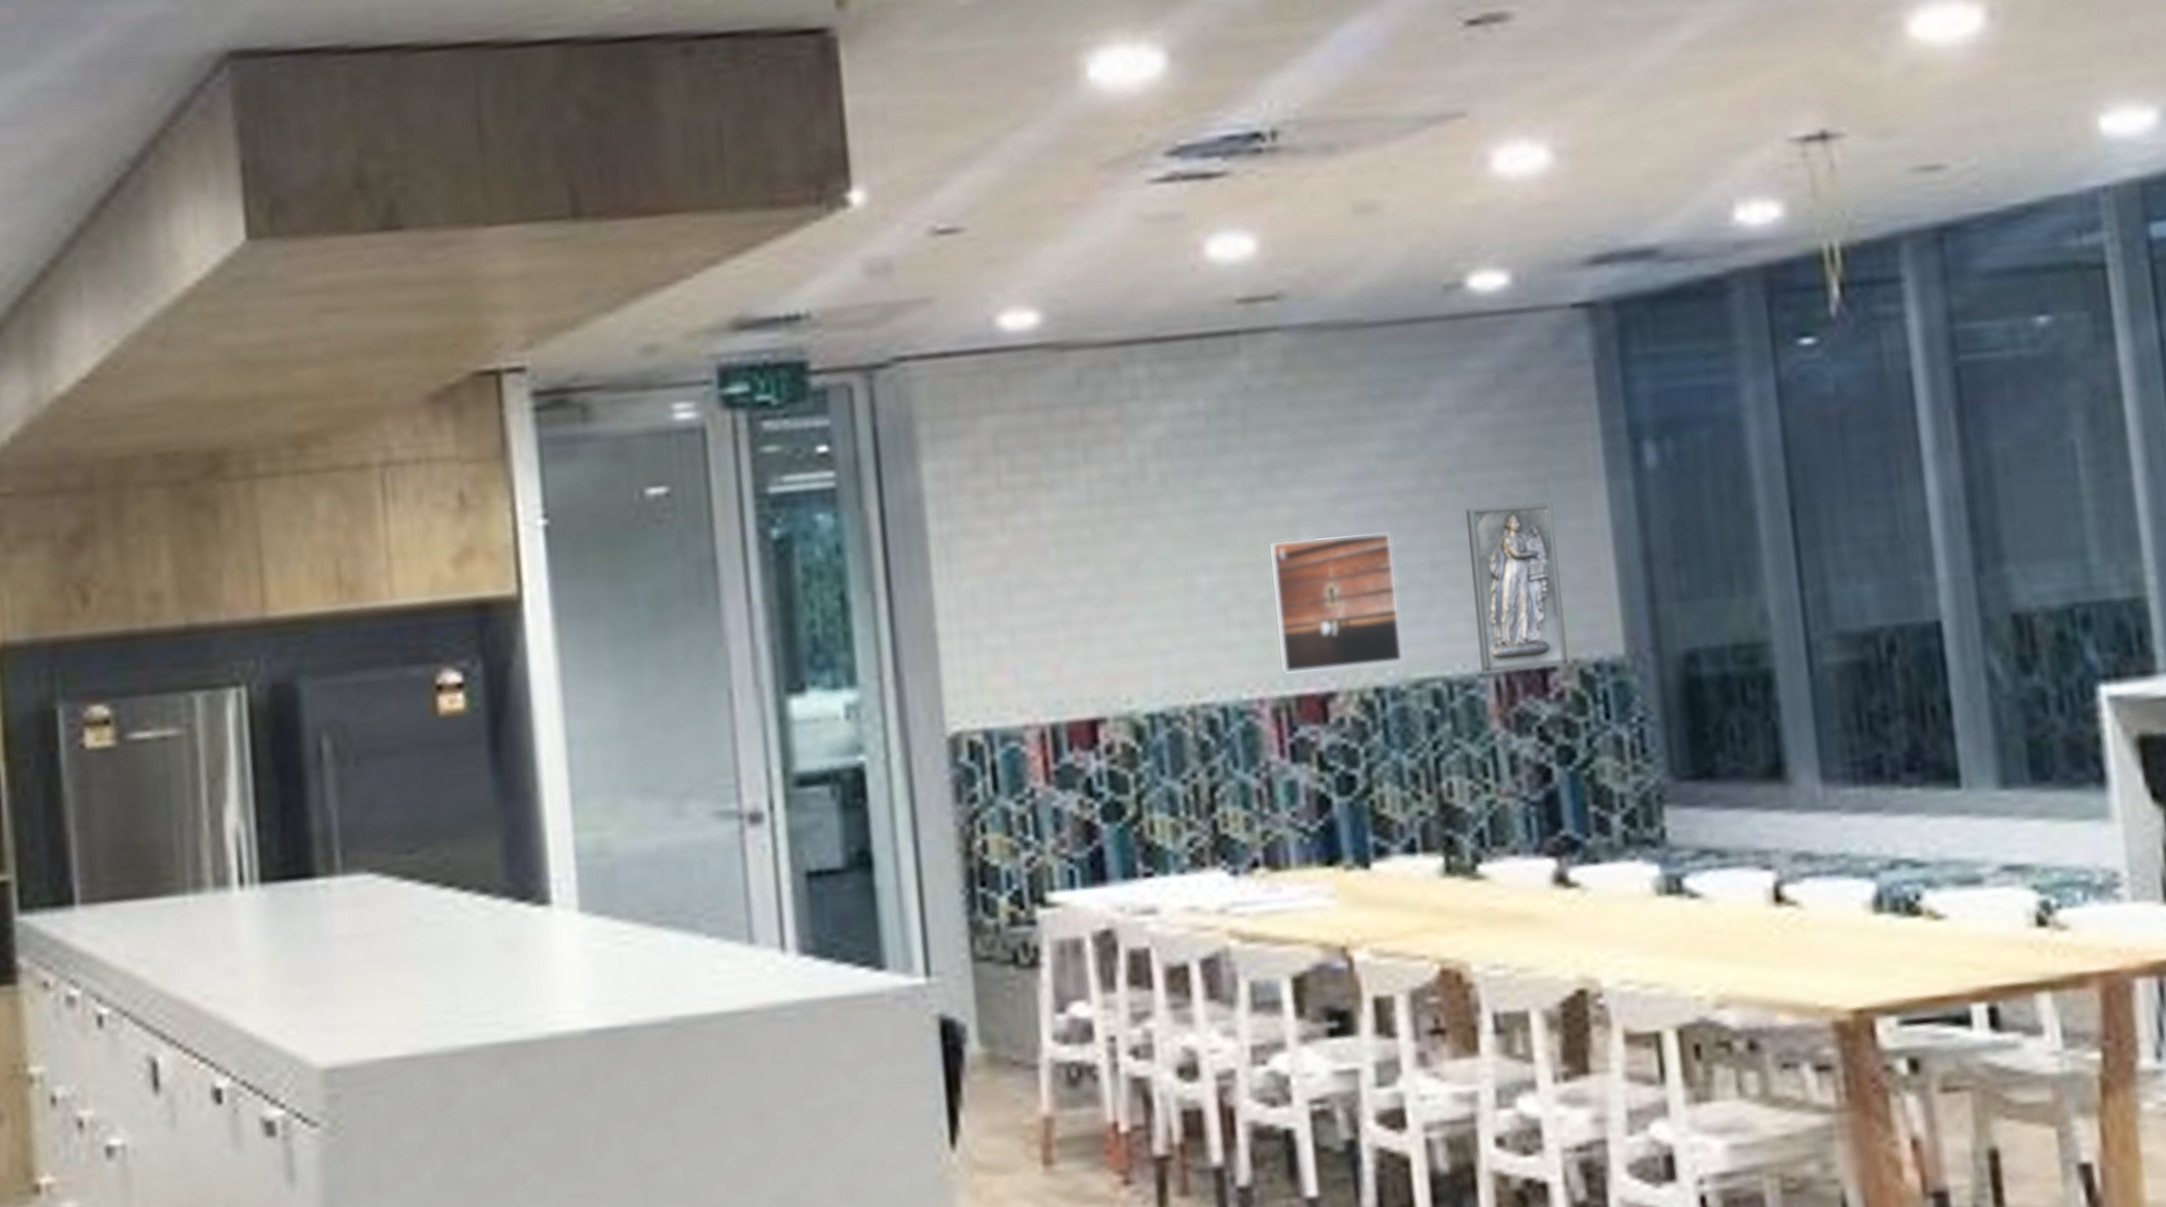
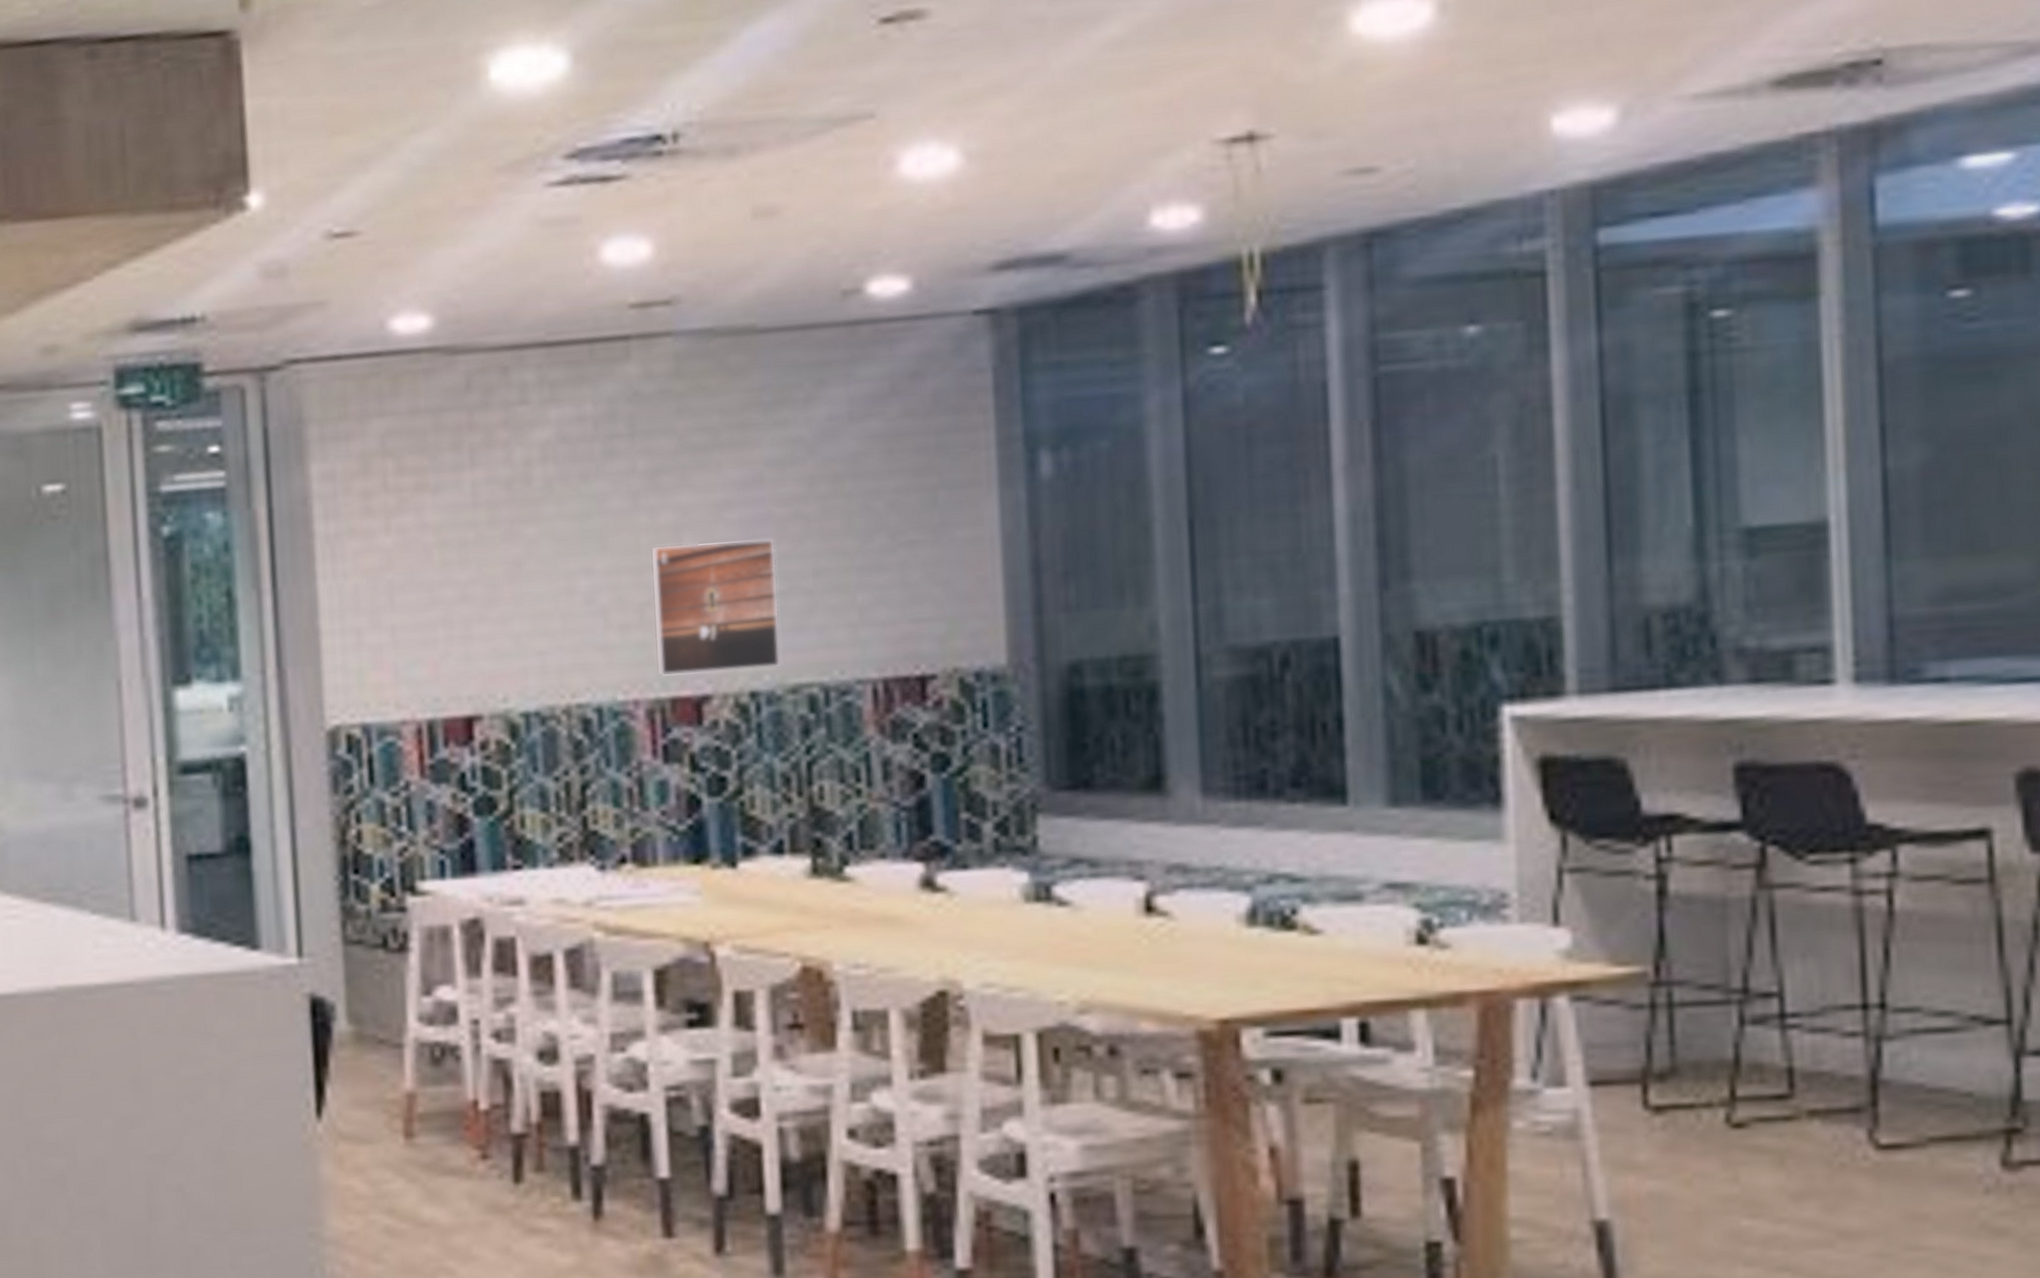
relief panel: present [1466,502,1569,673] -> none [852,511,949,680]

